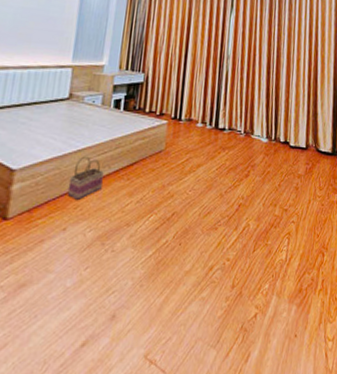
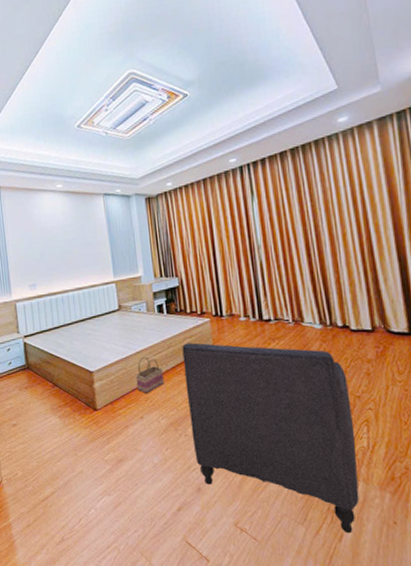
armchair: none [117,145,280,353] -> present [182,342,360,534]

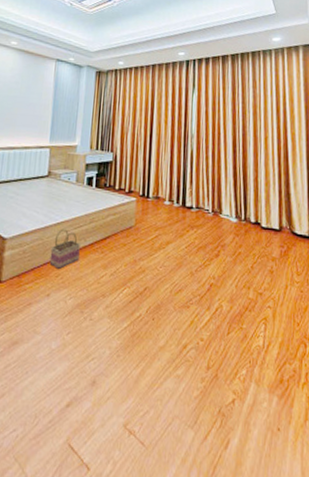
armchair: present [182,342,360,534] -> none [96,220,253,440]

